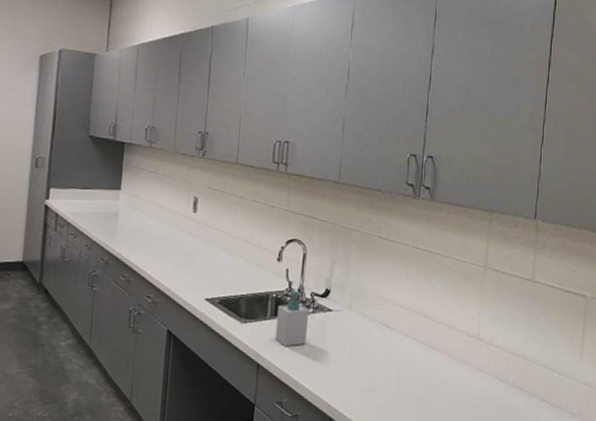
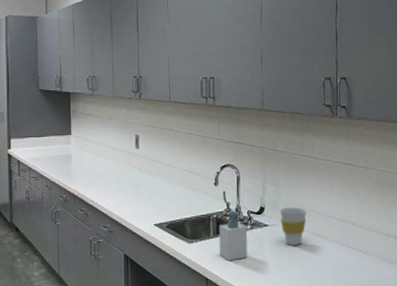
cup: none [346,291,377,336] -> present [280,206,307,246]

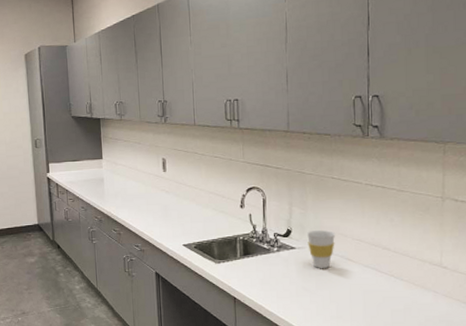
soap bottle: present [219,210,247,261] -> none [245,232,274,282]

